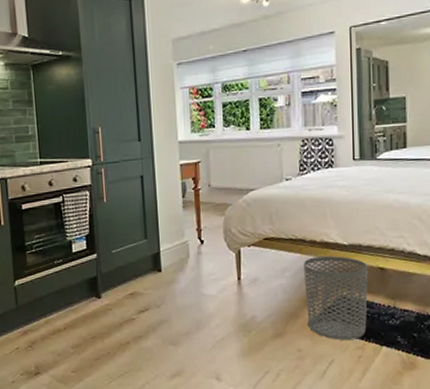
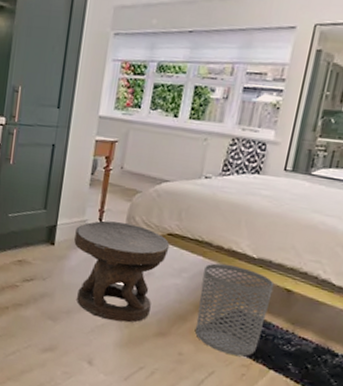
side table: none [179,236,268,332] -> present [74,220,170,323]

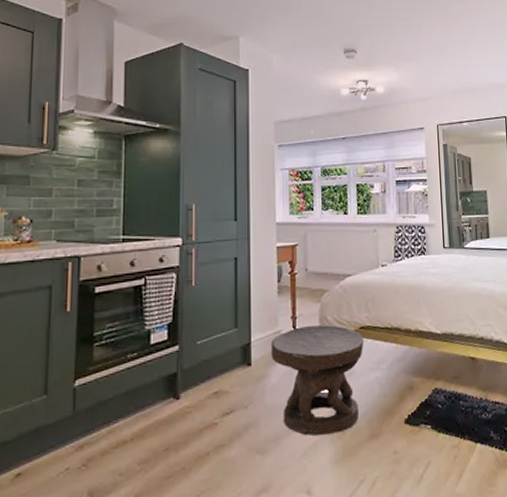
waste bin: present [195,263,275,356] -> none [399,345,461,439]

